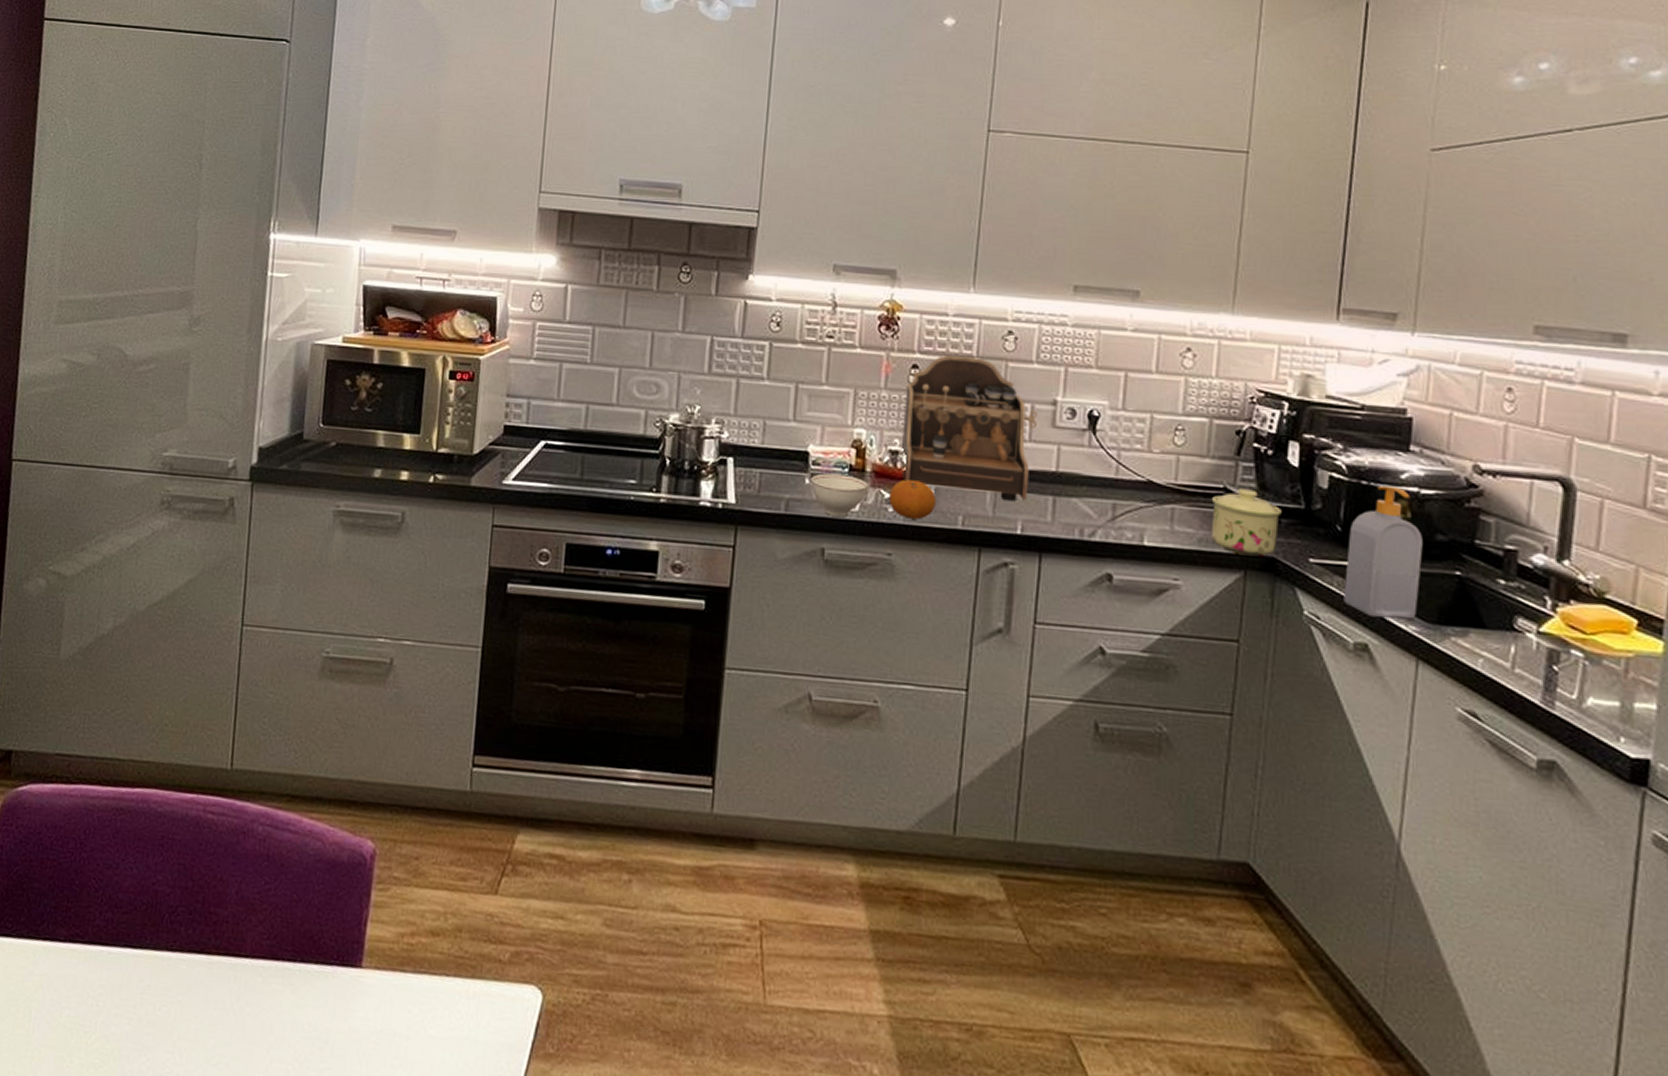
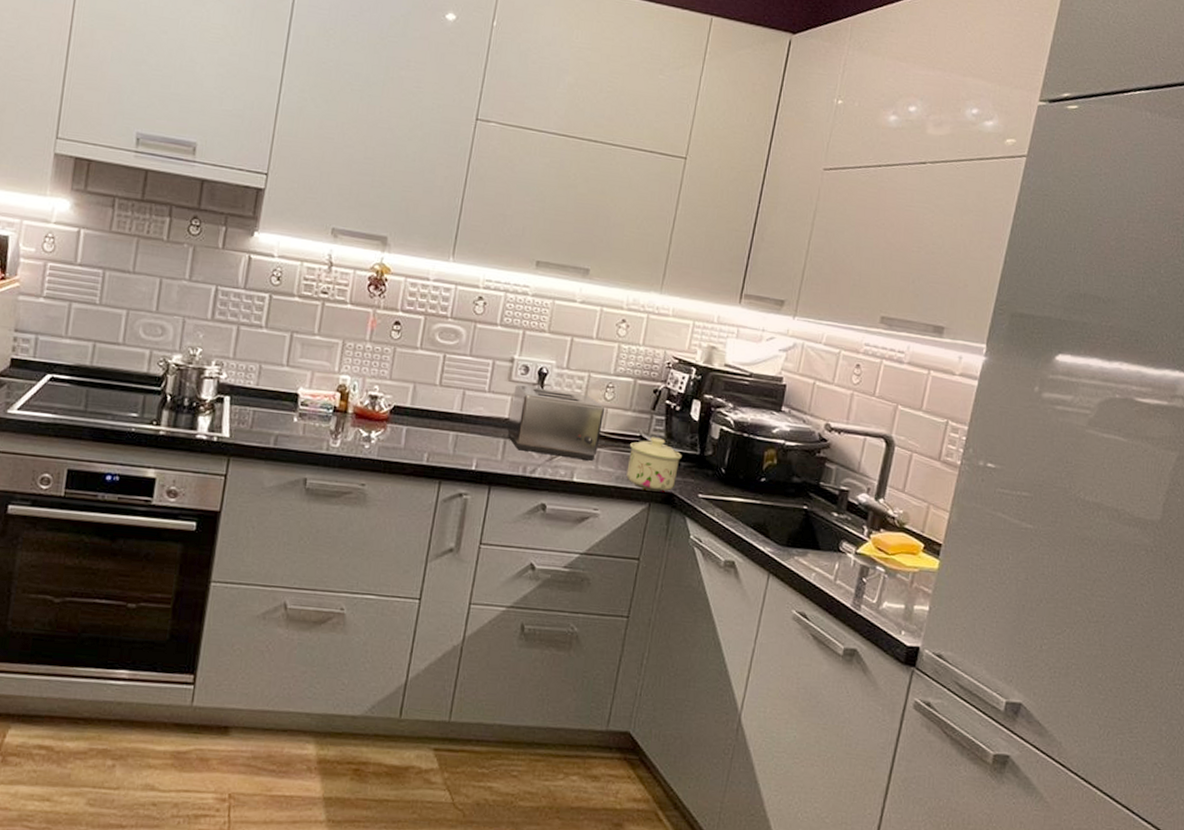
bowl: present [811,473,869,518] -> none [299,413,349,453]
fruit: present [889,479,936,520] -> none [366,421,407,456]
spice rack: present [900,356,1038,500] -> none [378,315,498,441]
toaster: none [1056,432,1176,520] -> present [507,385,605,461]
soap bottle: present [1343,485,1423,620] -> none [720,438,783,543]

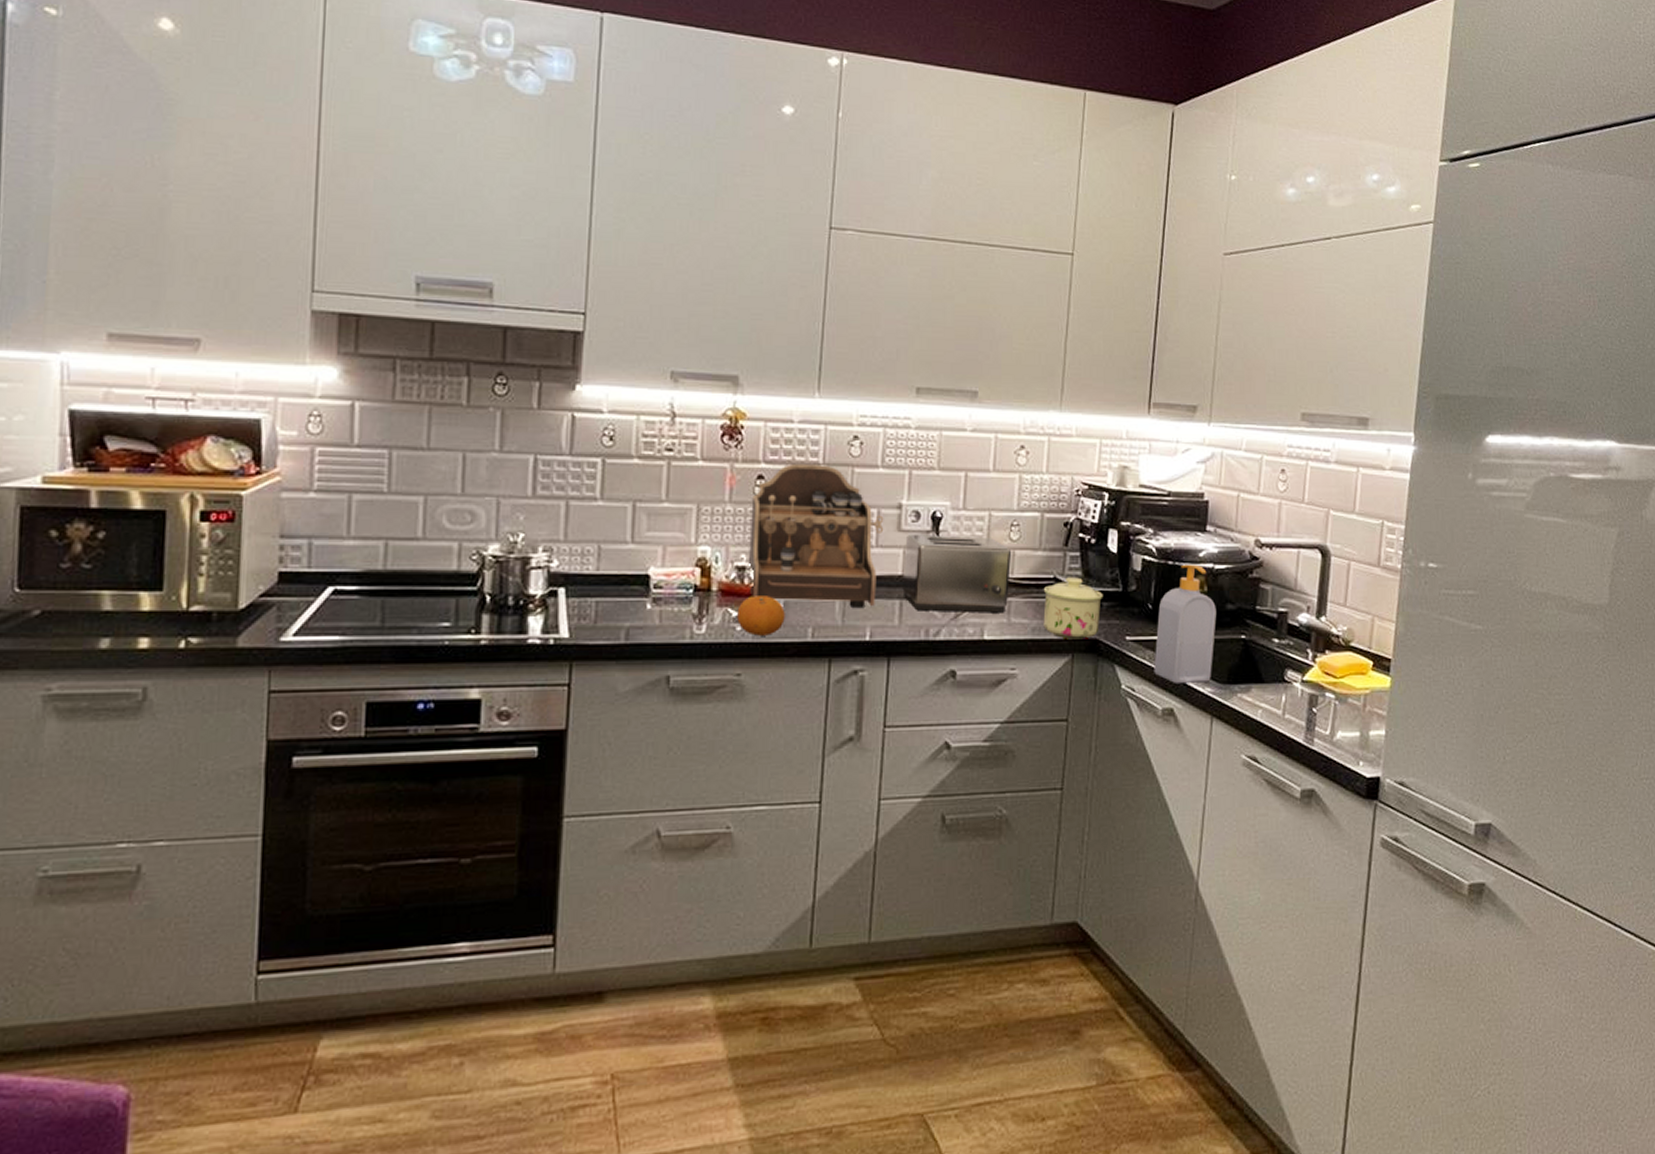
fruit: none [366,421,407,456] -> present [737,596,785,636]
spice rack: none [378,315,498,441] -> present [747,465,884,607]
soap bottle: none [720,438,783,543] -> present [1154,564,1216,685]

